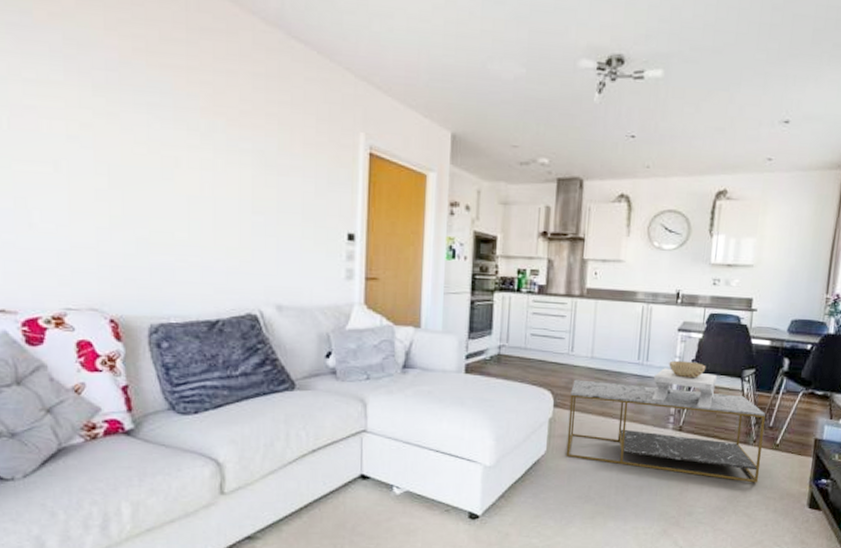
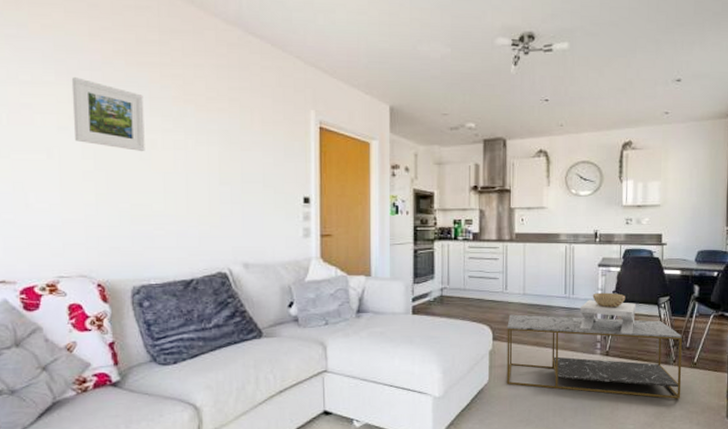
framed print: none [83,78,167,169] -> present [71,77,145,151]

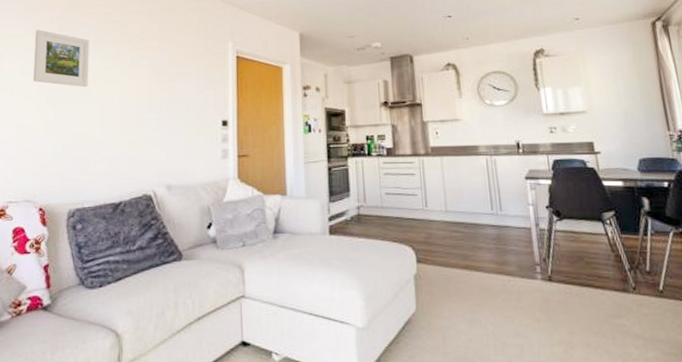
coffee table: present [506,314,682,399] -> none [431,233,651,337]
decorative bowl: present [580,292,636,335] -> none [511,208,579,256]

